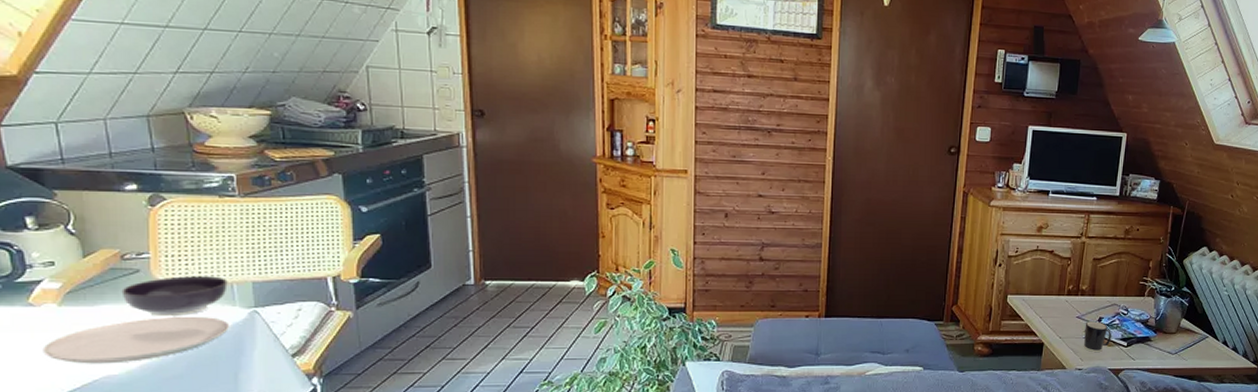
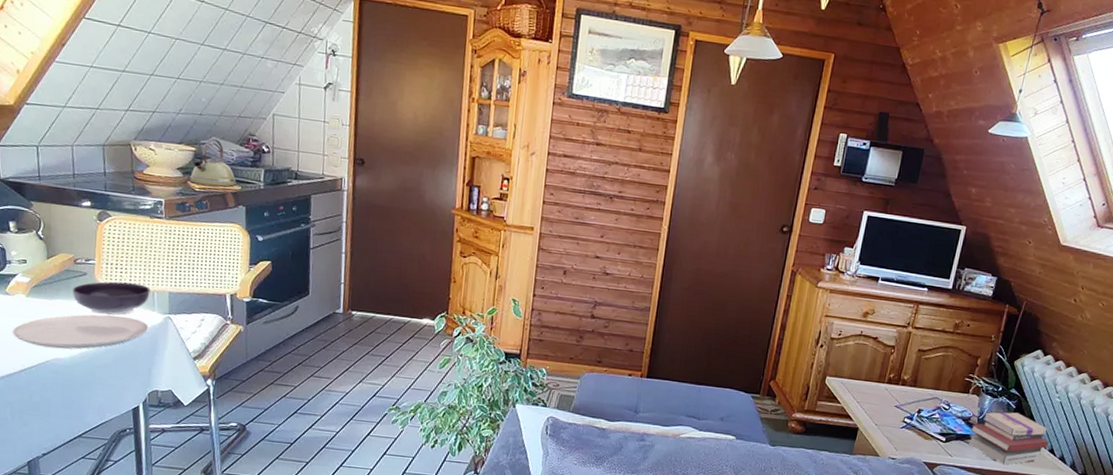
kettle: none [267,98,328,155] -> present [190,138,237,187]
mug: present [1083,321,1111,353] -> none [899,412,930,444]
books: none [1148,310,1222,362] -> present [968,412,1049,465]

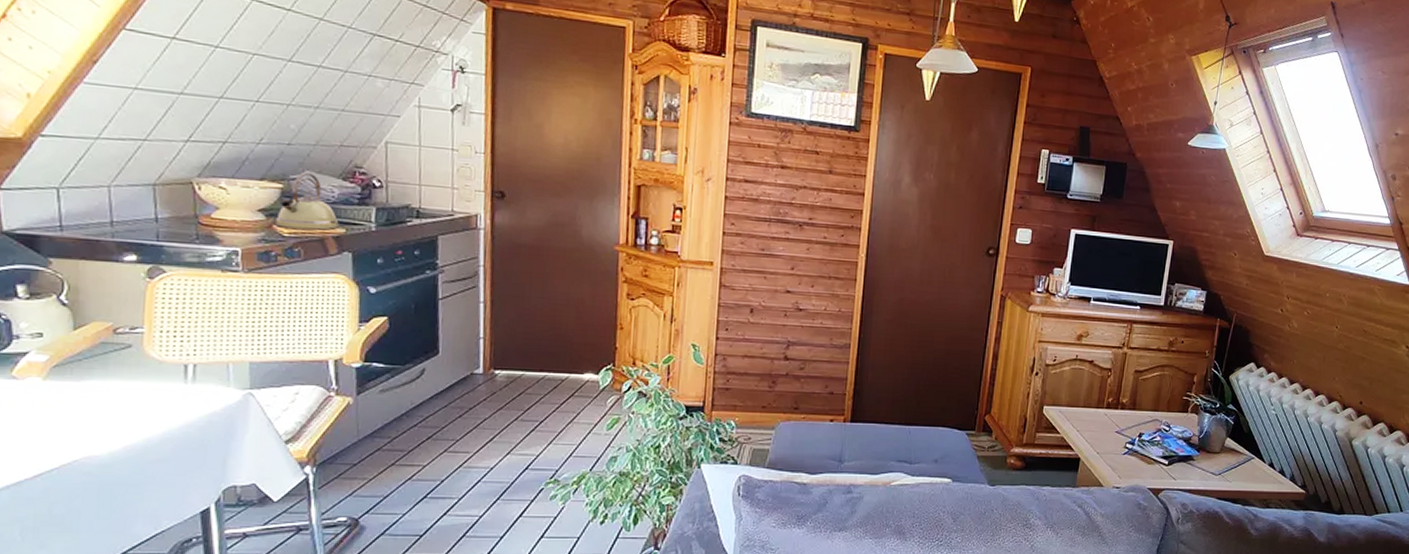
plate: present [12,314,148,349] -> none [22,395,221,444]
bowl: present [72,281,150,315] -> none [110,353,224,395]
books: present [968,412,1049,465] -> none [1190,428,1268,484]

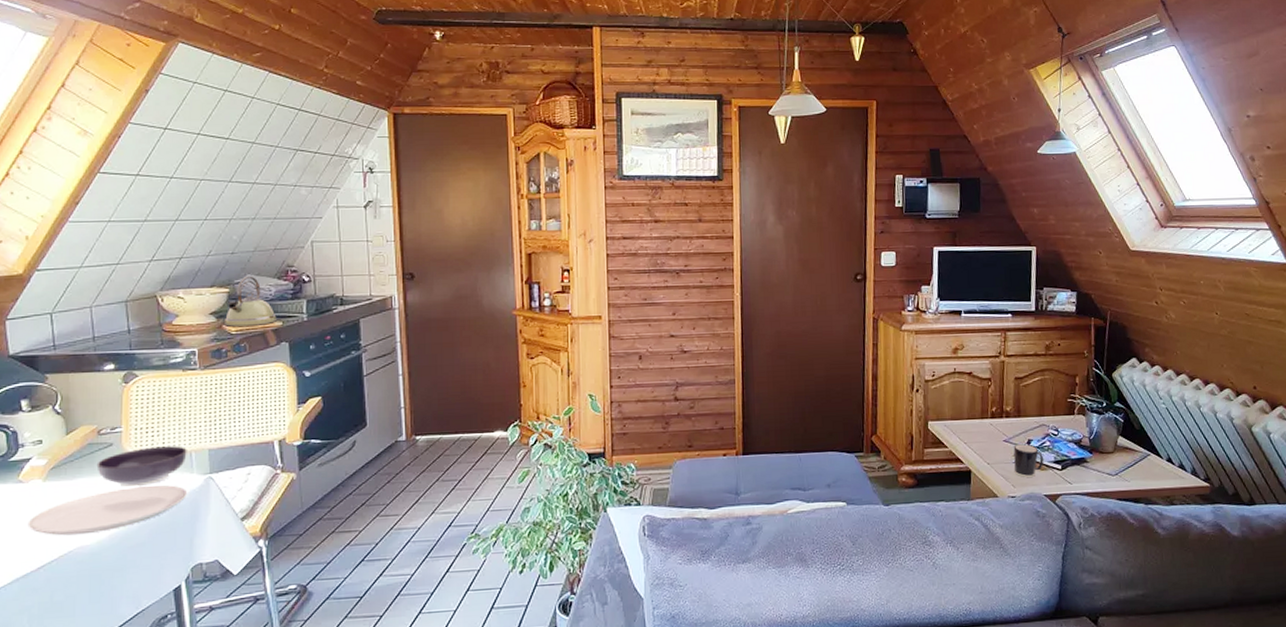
plate: none [22,395,221,444] -> present [27,484,187,536]
bowl: none [110,353,224,395] -> present [96,445,187,487]
mug: none [1122,437,1152,471] -> present [1013,444,1043,478]

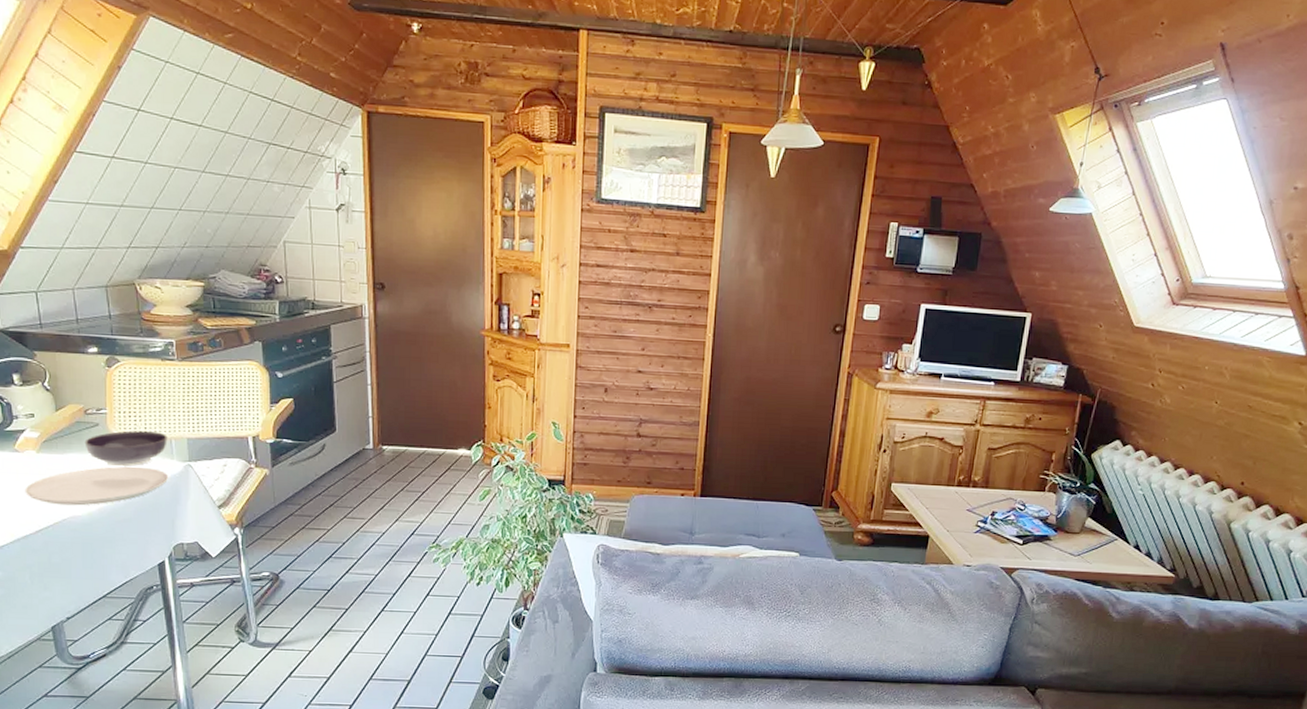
kettle: present [225,276,277,328] -> none [201,271,250,323]
mug: present [1013,444,1043,478] -> none [973,515,1005,549]

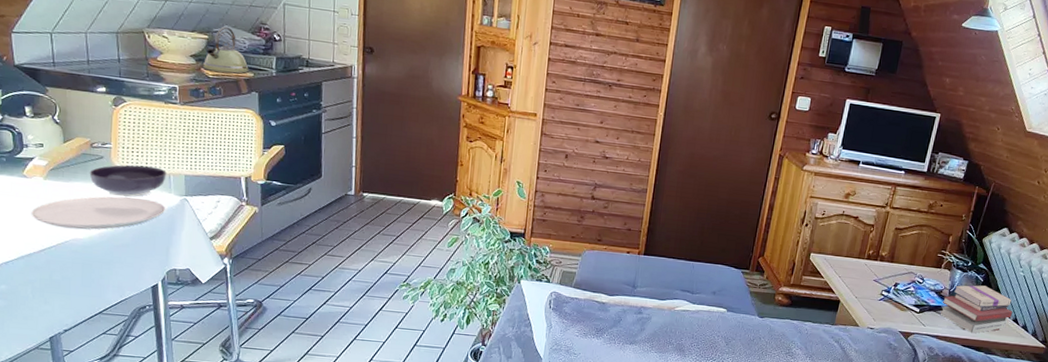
kettle: none [201,271,250,323] -> present [203,26,249,74]
books: none [1047,508,1133,565] -> present [940,285,1013,334]

